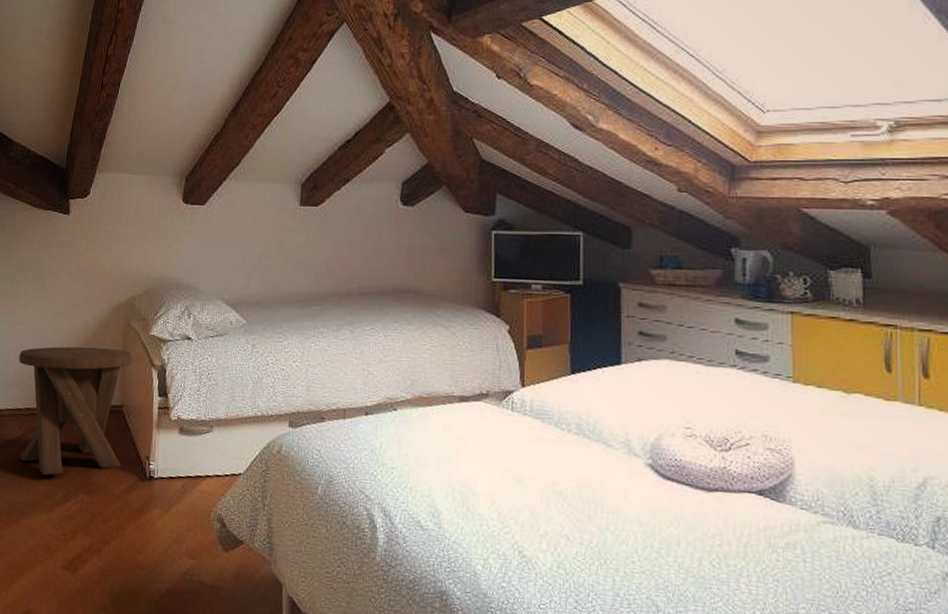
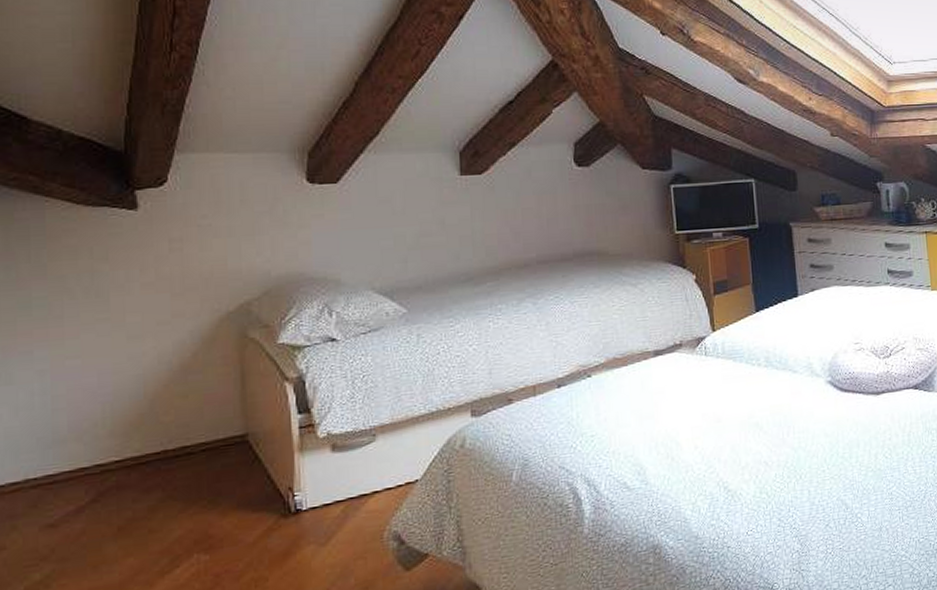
music stool: present [19,346,133,475] -> none [74,367,256,544]

